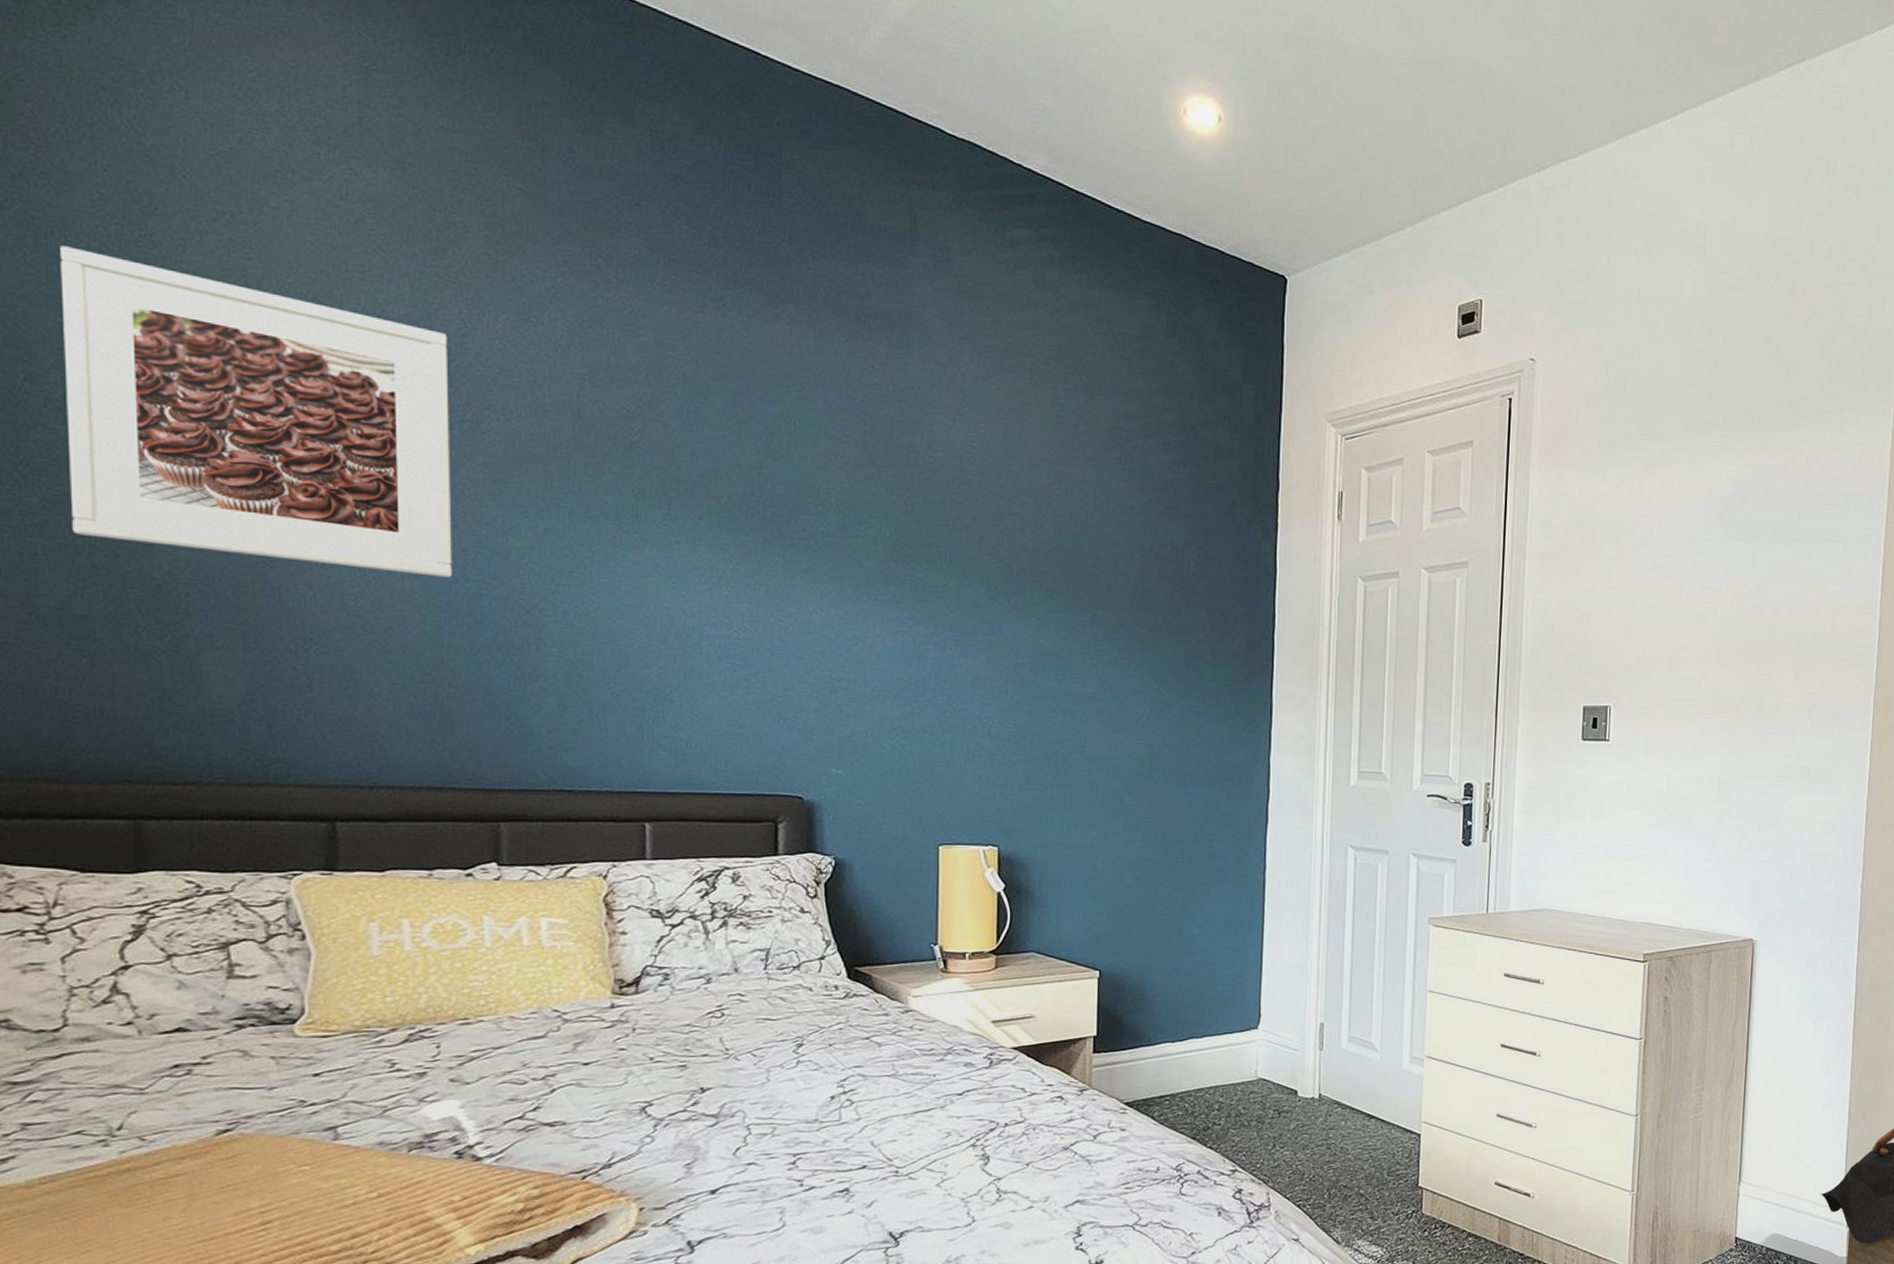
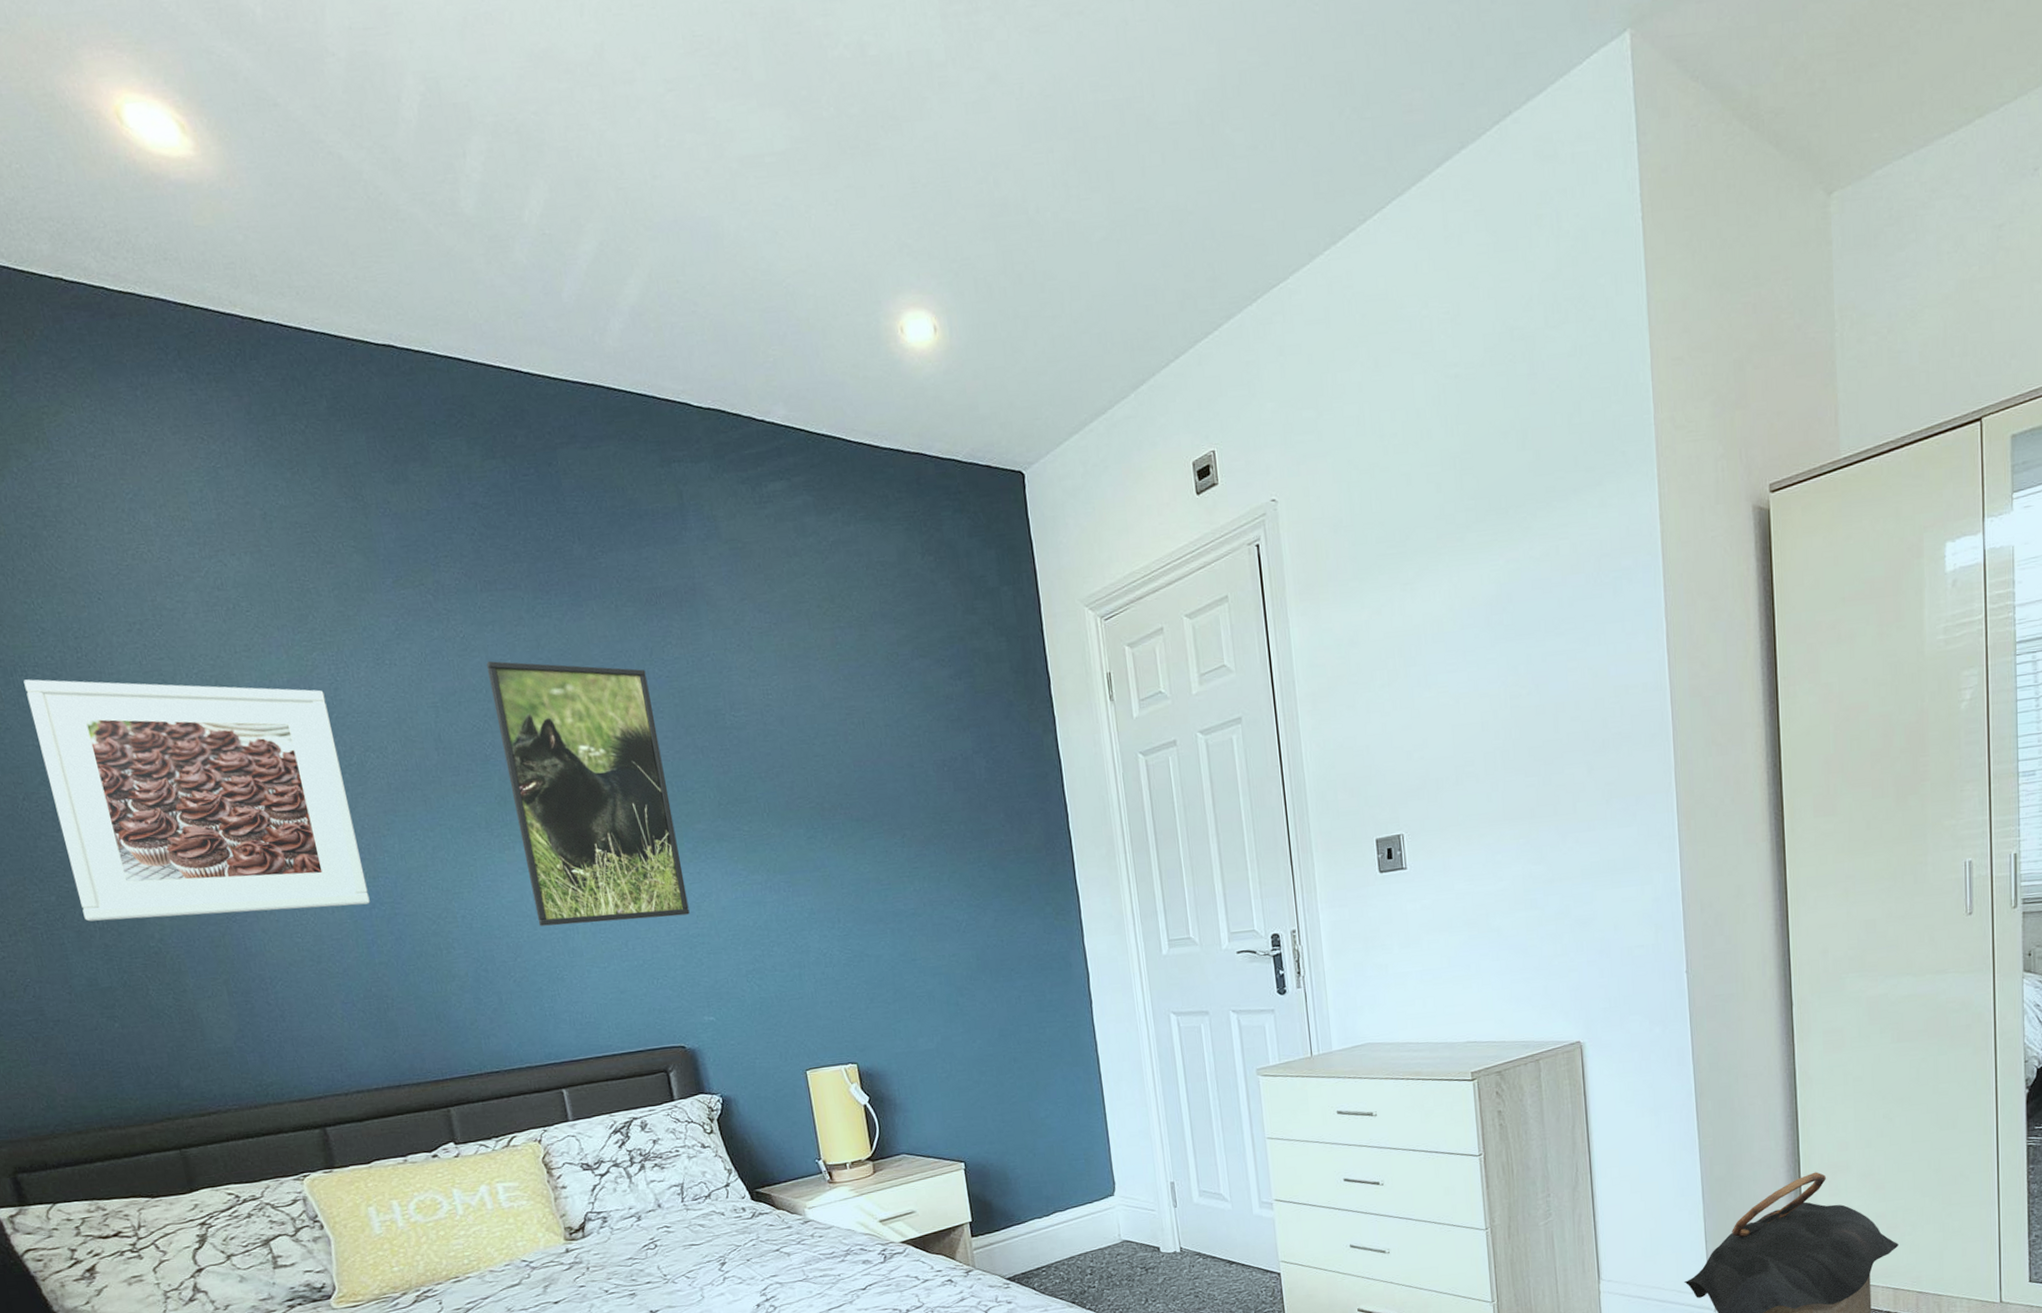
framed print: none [653,342,839,656] -> present [486,660,690,926]

